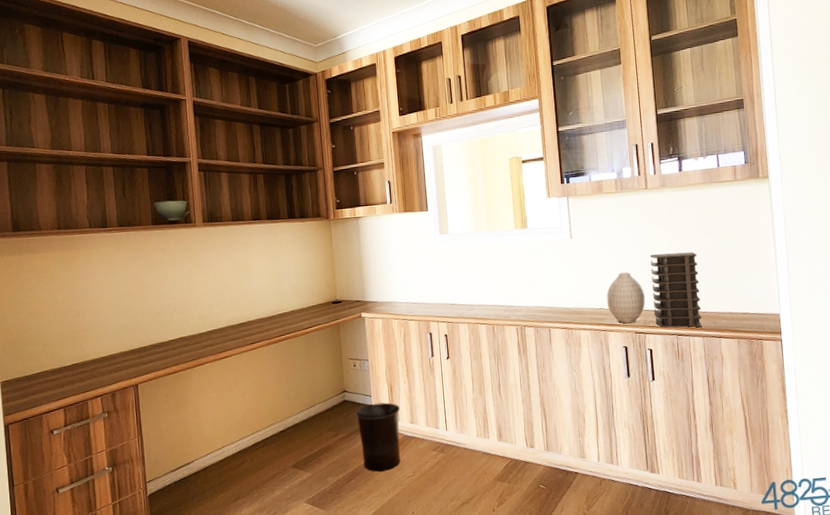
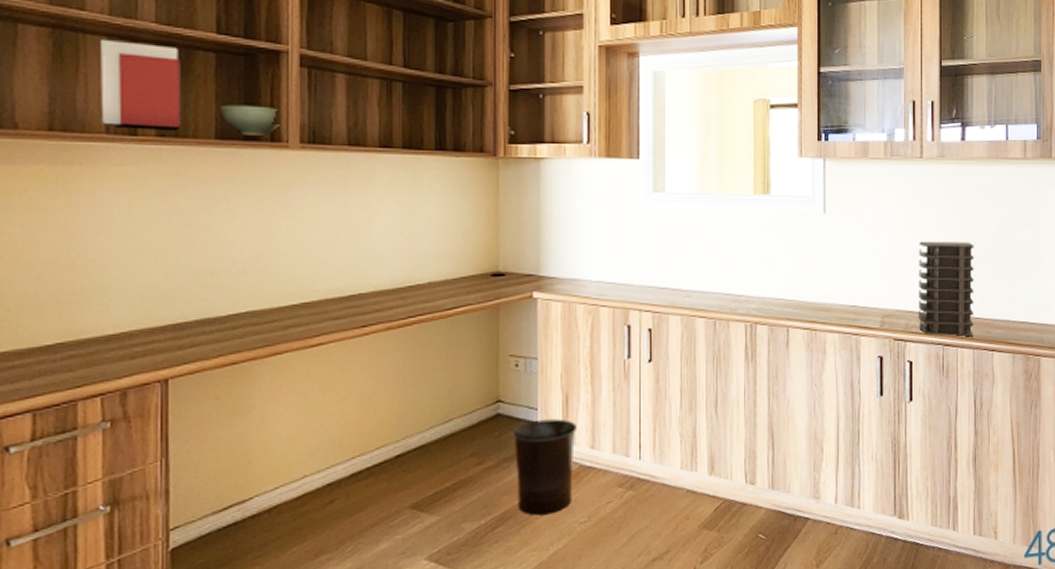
books: none [82,167,132,224] -> present [101,40,182,132]
vase: present [606,272,646,324] -> none [862,261,910,327]

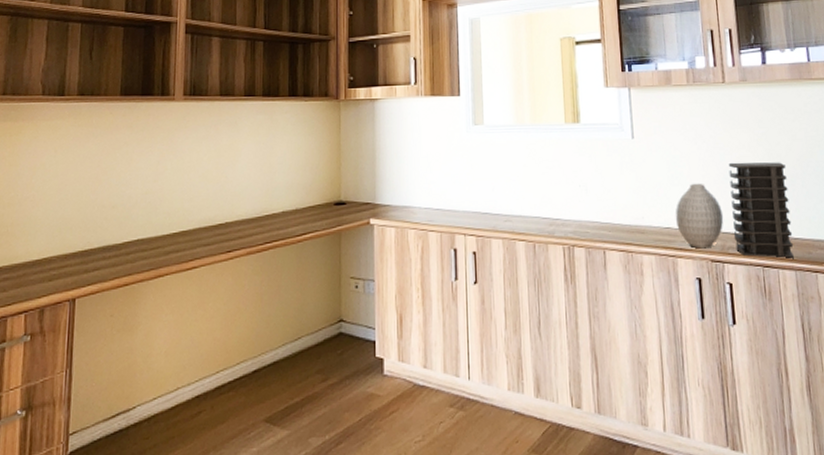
books: present [101,40,182,132] -> none [40,22,98,92]
bowl: present [219,105,283,137] -> none [124,67,171,93]
waste bin: present [511,418,576,516] -> none [352,338,410,433]
vase: none [862,261,910,327] -> present [675,183,724,249]

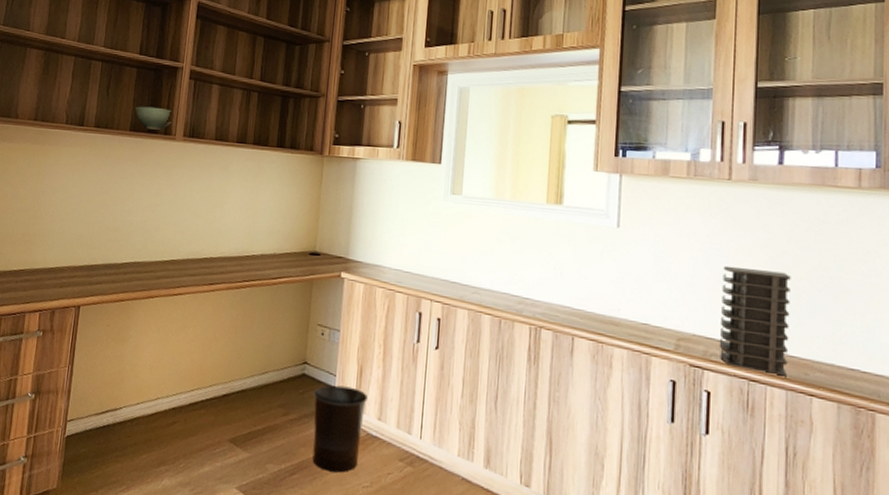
bowl: none [124,67,171,93] -> present [134,106,174,131]
waste bin: none [352,338,410,433] -> present [312,385,367,473]
vase: present [675,183,724,249] -> none [654,281,710,352]

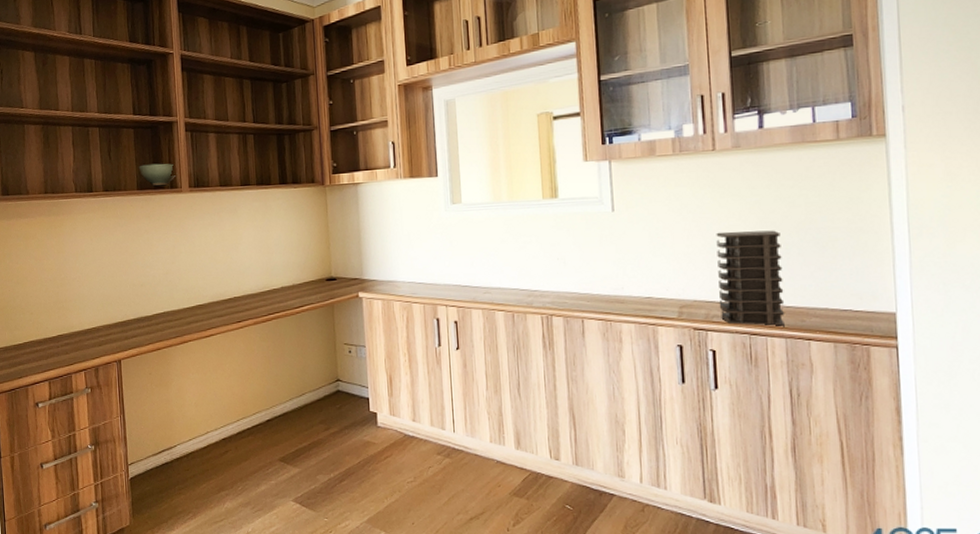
waste bin: present [312,385,367,473] -> none [349,395,400,473]

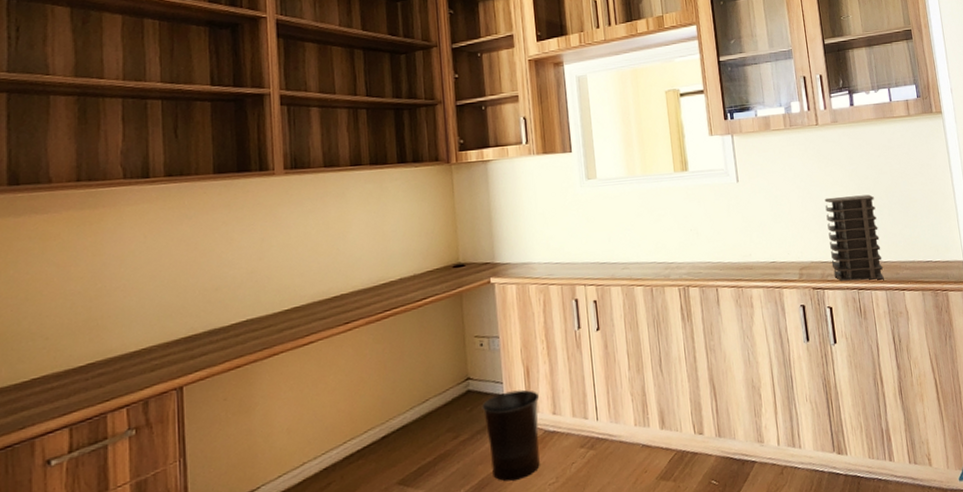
bowl: present [138,163,177,187] -> none [215,142,269,170]
waste bin: none [349,395,400,473] -> present [482,389,540,481]

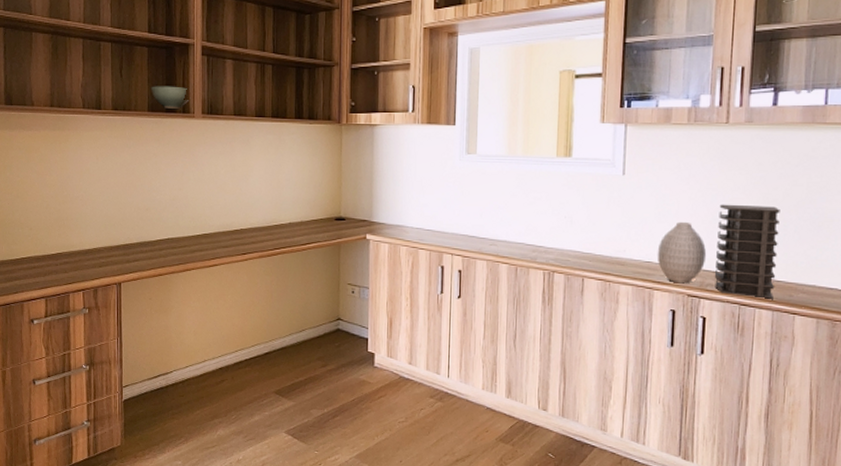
bowl: none [215,142,269,170] -> present [150,86,191,110]
waste bin: present [482,389,540,481] -> none [348,336,398,412]
vase: none [779,218,823,279] -> present [657,221,707,284]

